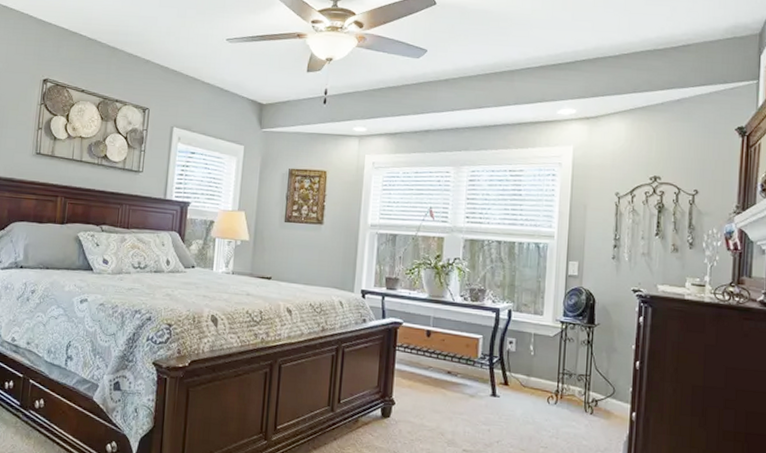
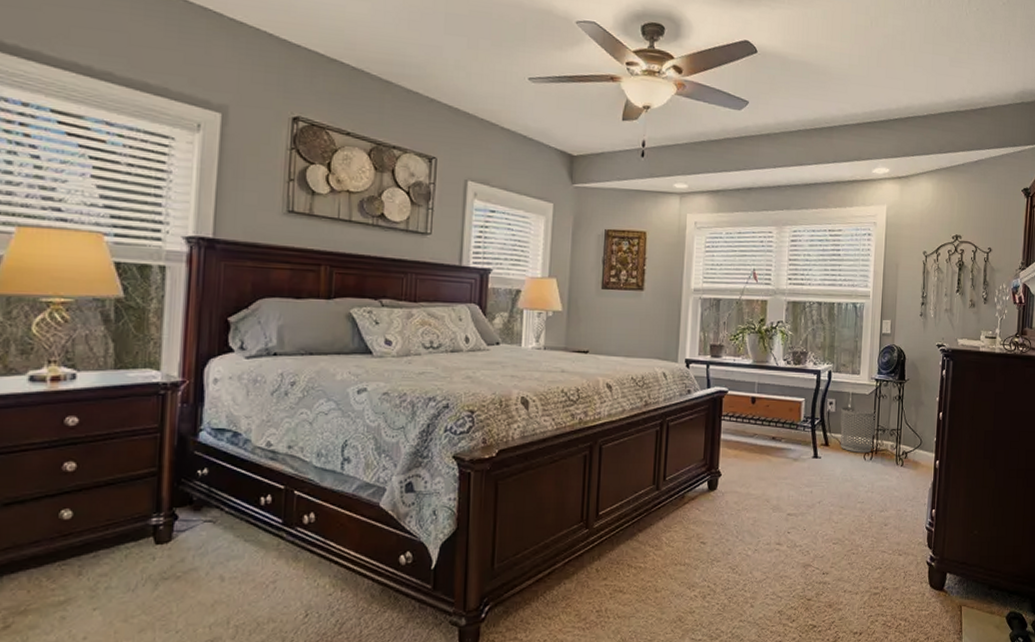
waste bin: none [521,347,563,397] -> present [840,407,877,453]

